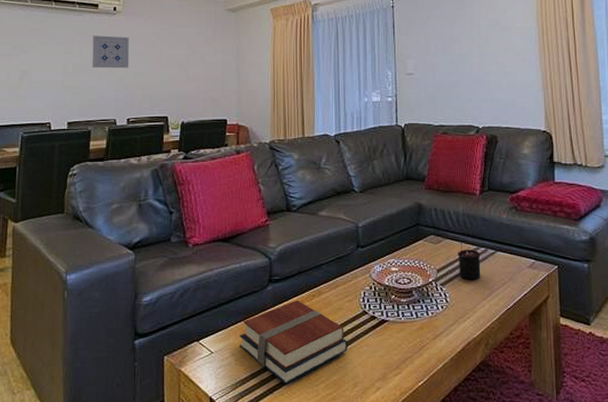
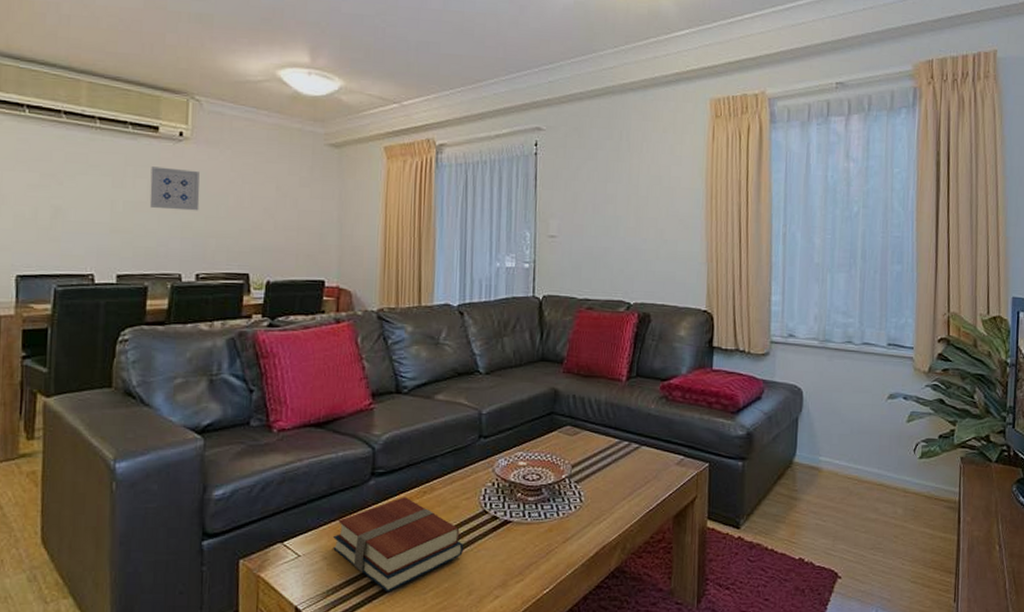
candle: present [458,243,481,280] -> none [597,435,623,478]

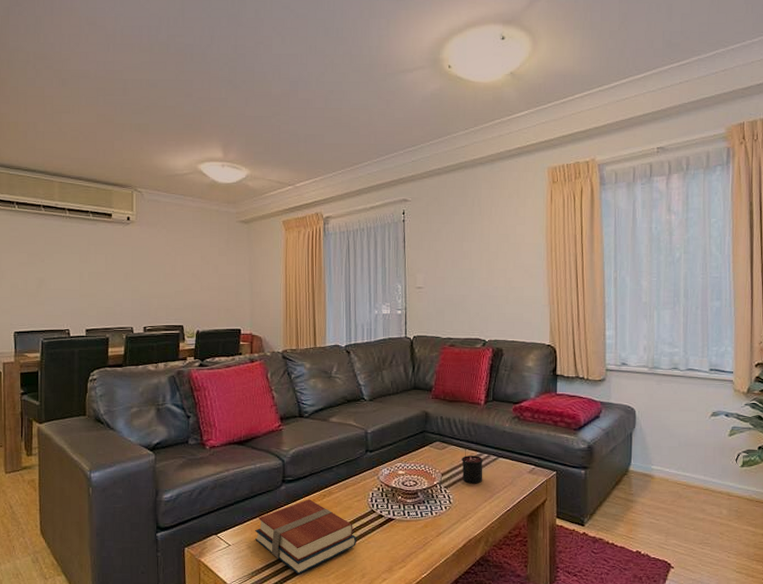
wall art: present [149,166,200,211] -> none [107,245,144,278]
candle: none [597,435,623,478] -> present [462,449,483,484]

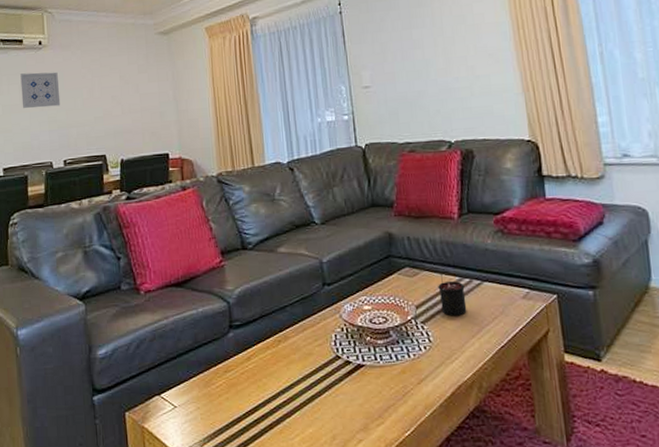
wall art: none [107,245,144,278] -> present [20,72,61,109]
books: present [255,499,356,575] -> none [203,346,322,439]

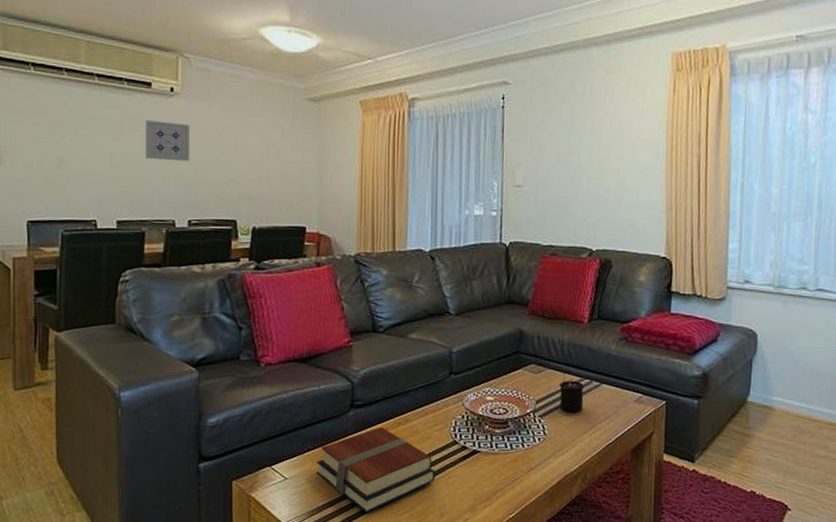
books: none [203,346,322,439] -> present [316,427,435,513]

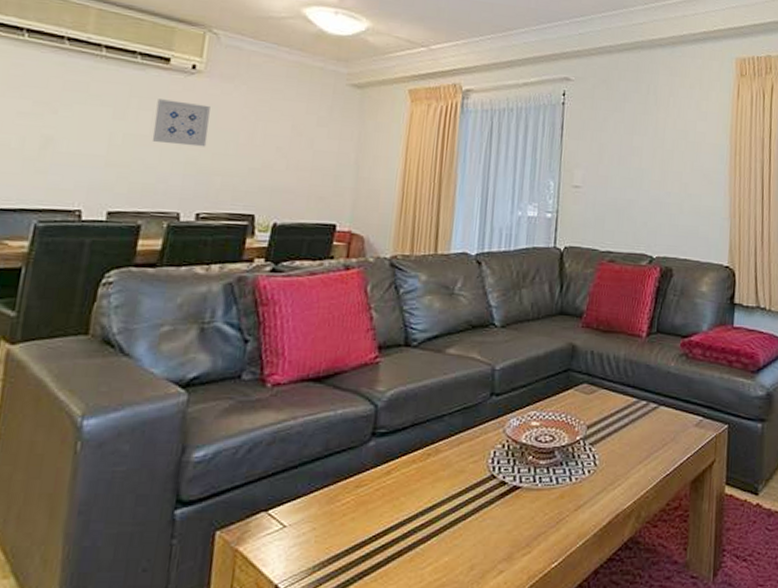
books: present [316,427,435,513] -> none [323,459,468,568]
candle: present [559,373,584,413] -> none [613,394,641,440]

